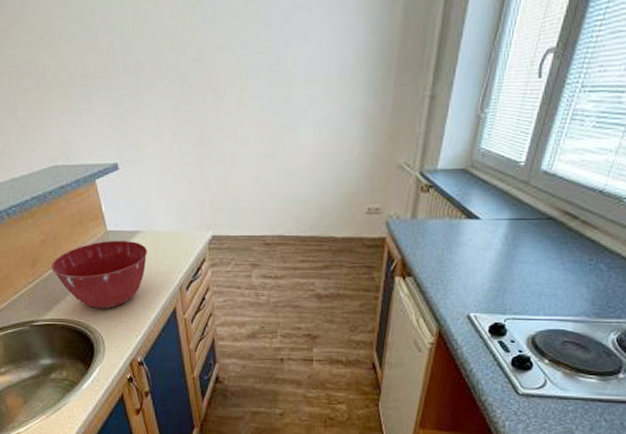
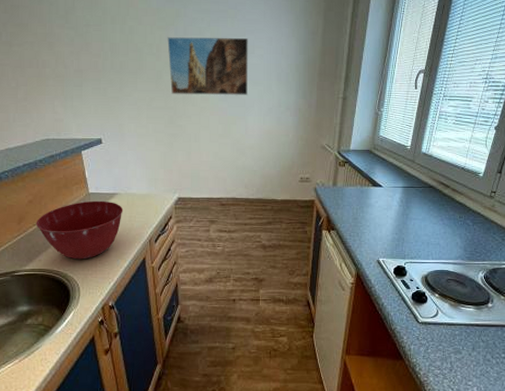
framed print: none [192,16,299,102] -> present [167,37,248,95]

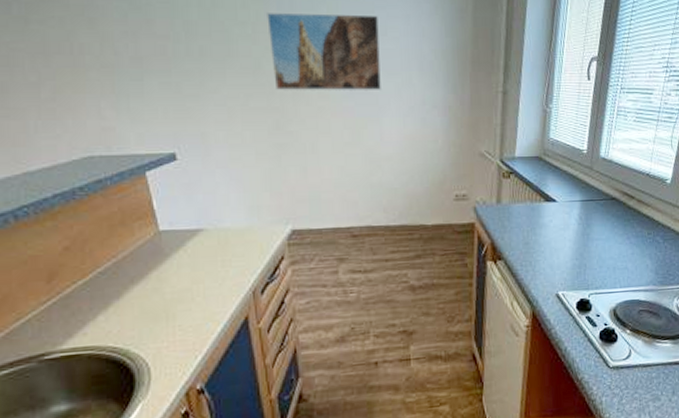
mixing bowl: present [36,200,123,260] -> none [76,240,213,328]

